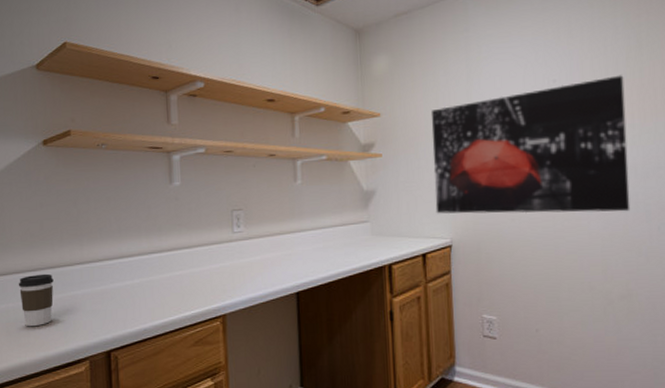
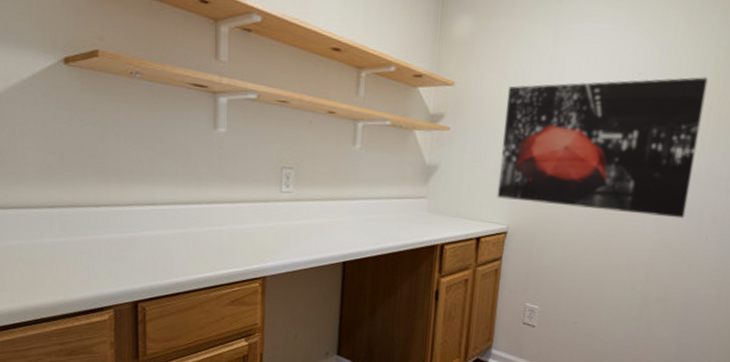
coffee cup: present [18,273,54,327] -> none [32,212,75,268]

